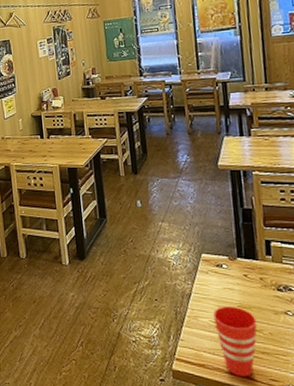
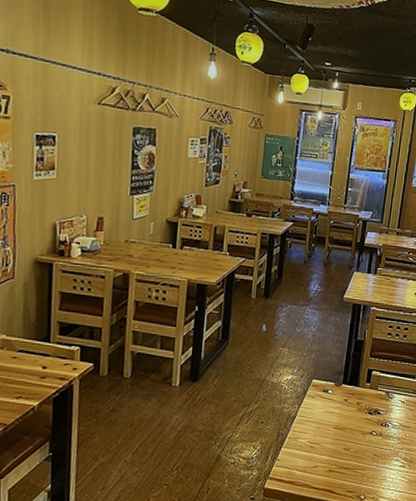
cup: present [213,305,257,377] -> none [310,427,347,491]

